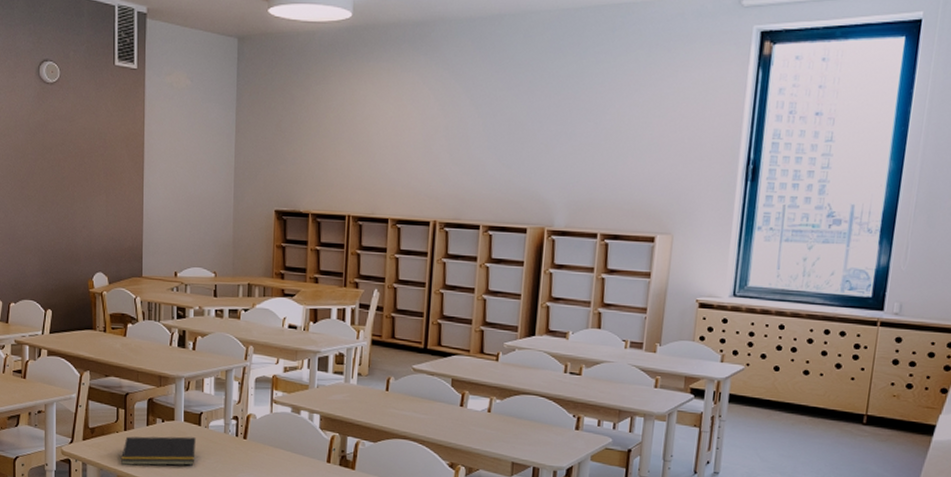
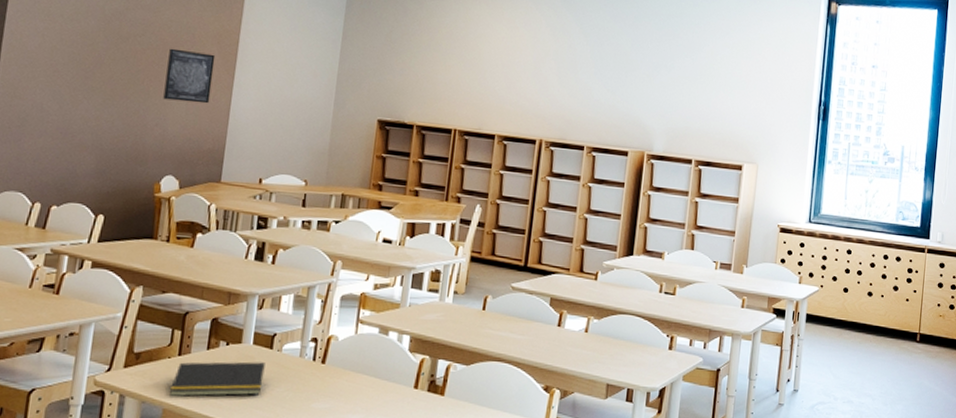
wall art: none [86,154,126,205] -> present [163,48,216,104]

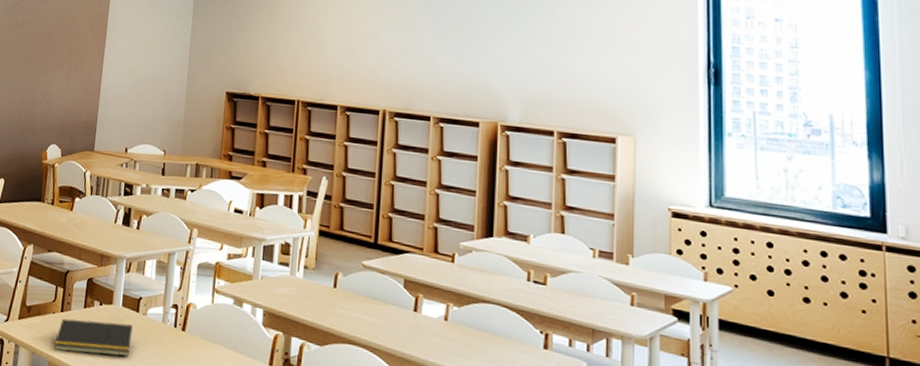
wall art: present [163,48,216,104] -> none [49,32,89,80]

